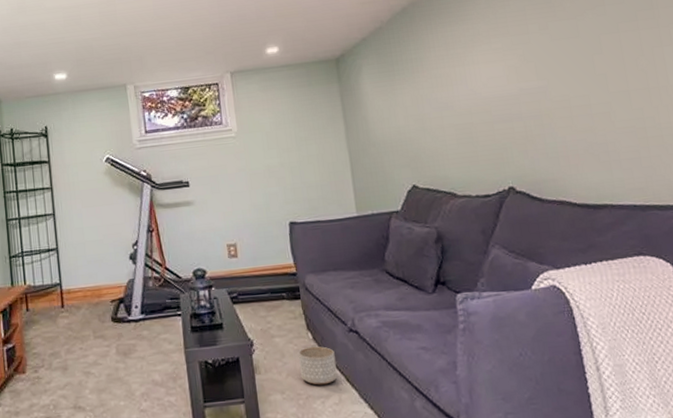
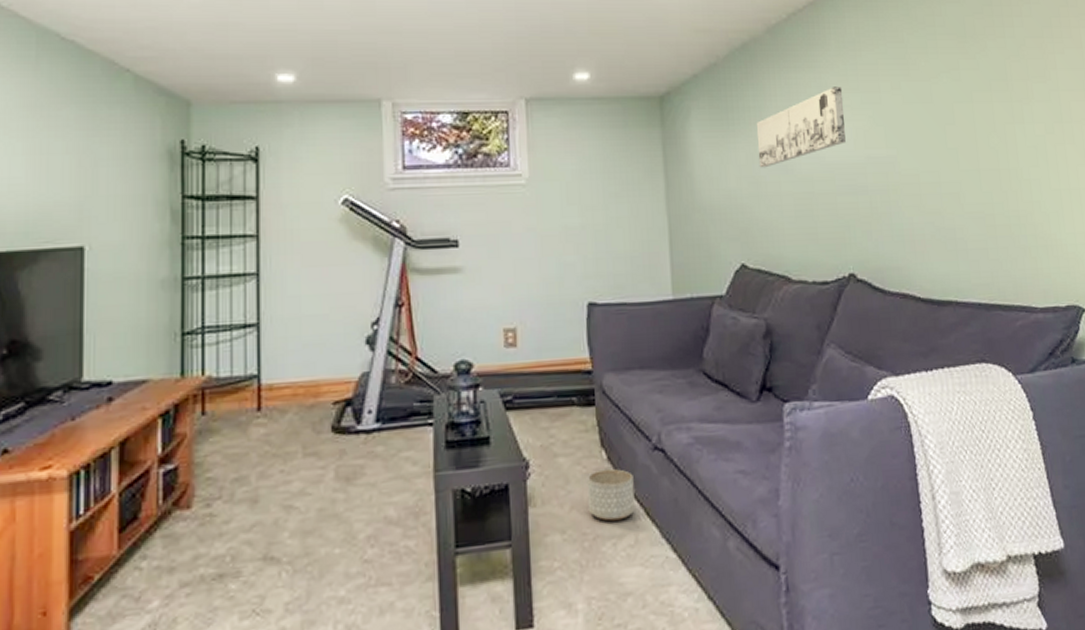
wall art: none [418,33,499,107] -> present [756,86,846,168]

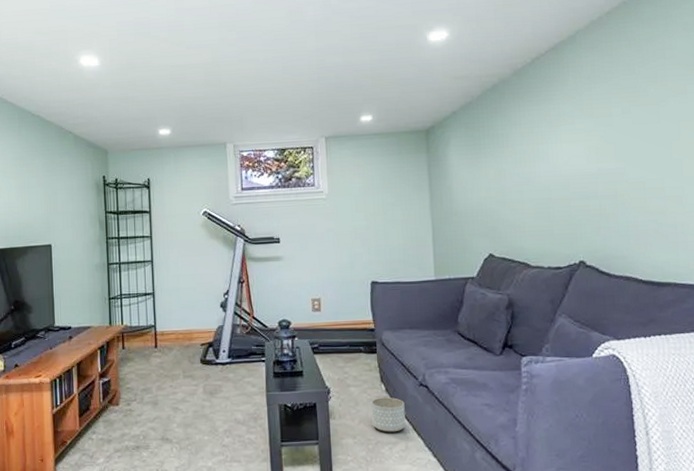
wall art: present [756,86,846,168] -> none [503,114,580,181]

